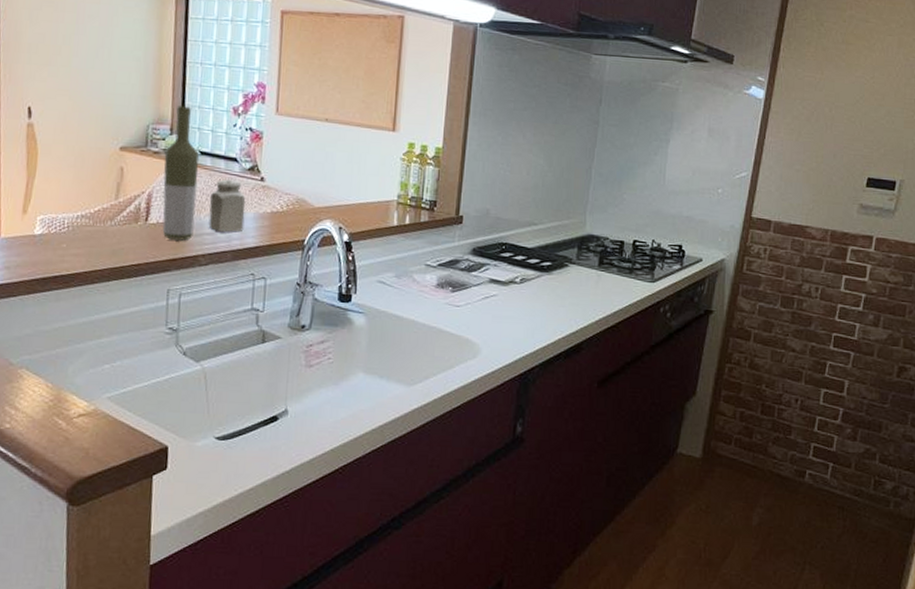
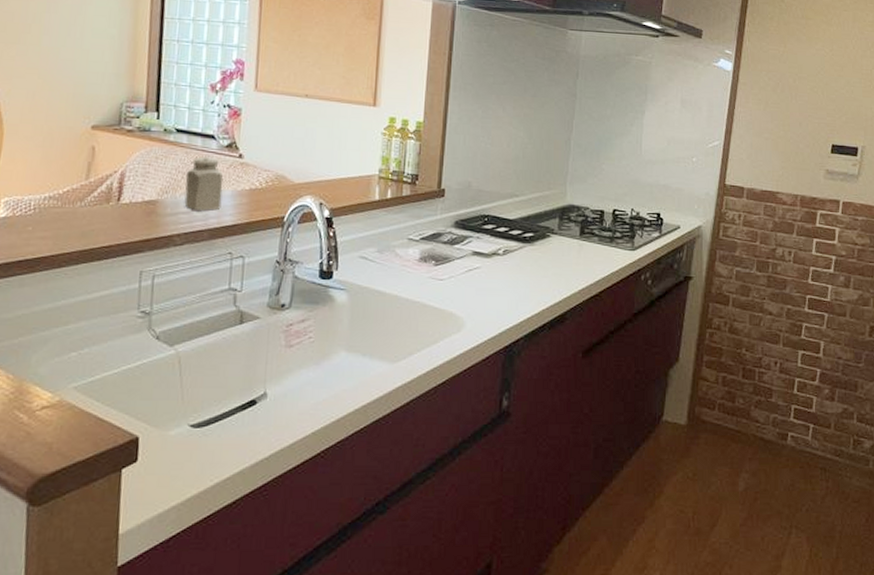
bottle: present [162,106,199,241] -> none [135,83,175,220]

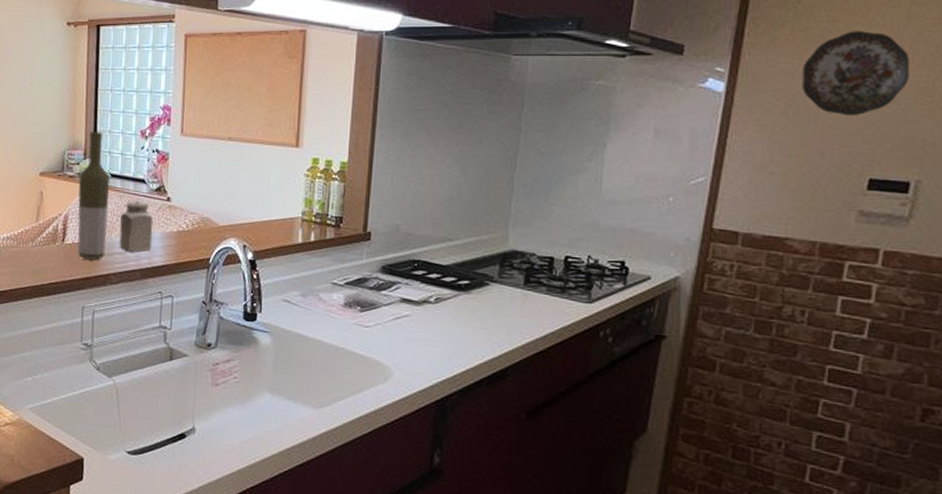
bottle: none [135,83,175,220] -> present [77,131,110,260]
decorative plate: none [786,27,856,95] -> present [802,31,910,117]

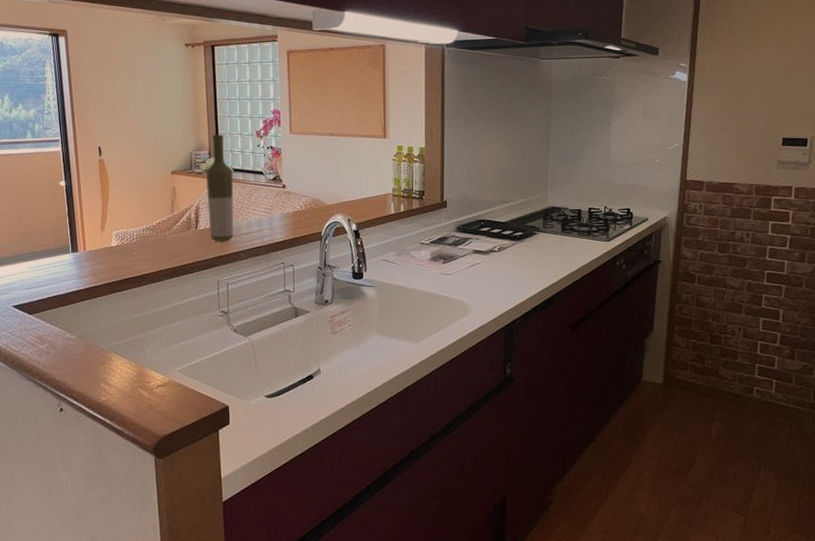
salt shaker: present [119,200,154,251] -> none [245,189,273,231]
decorative plate: present [802,31,910,117] -> none [736,34,802,95]

